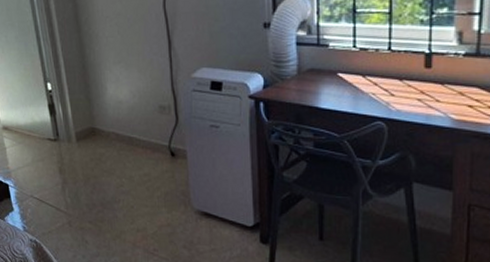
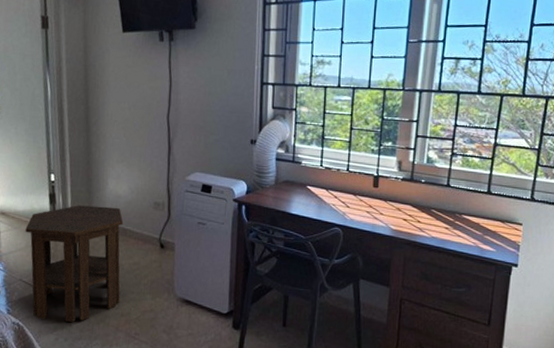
side table: none [29,114,134,238] -> present [25,205,124,322]

